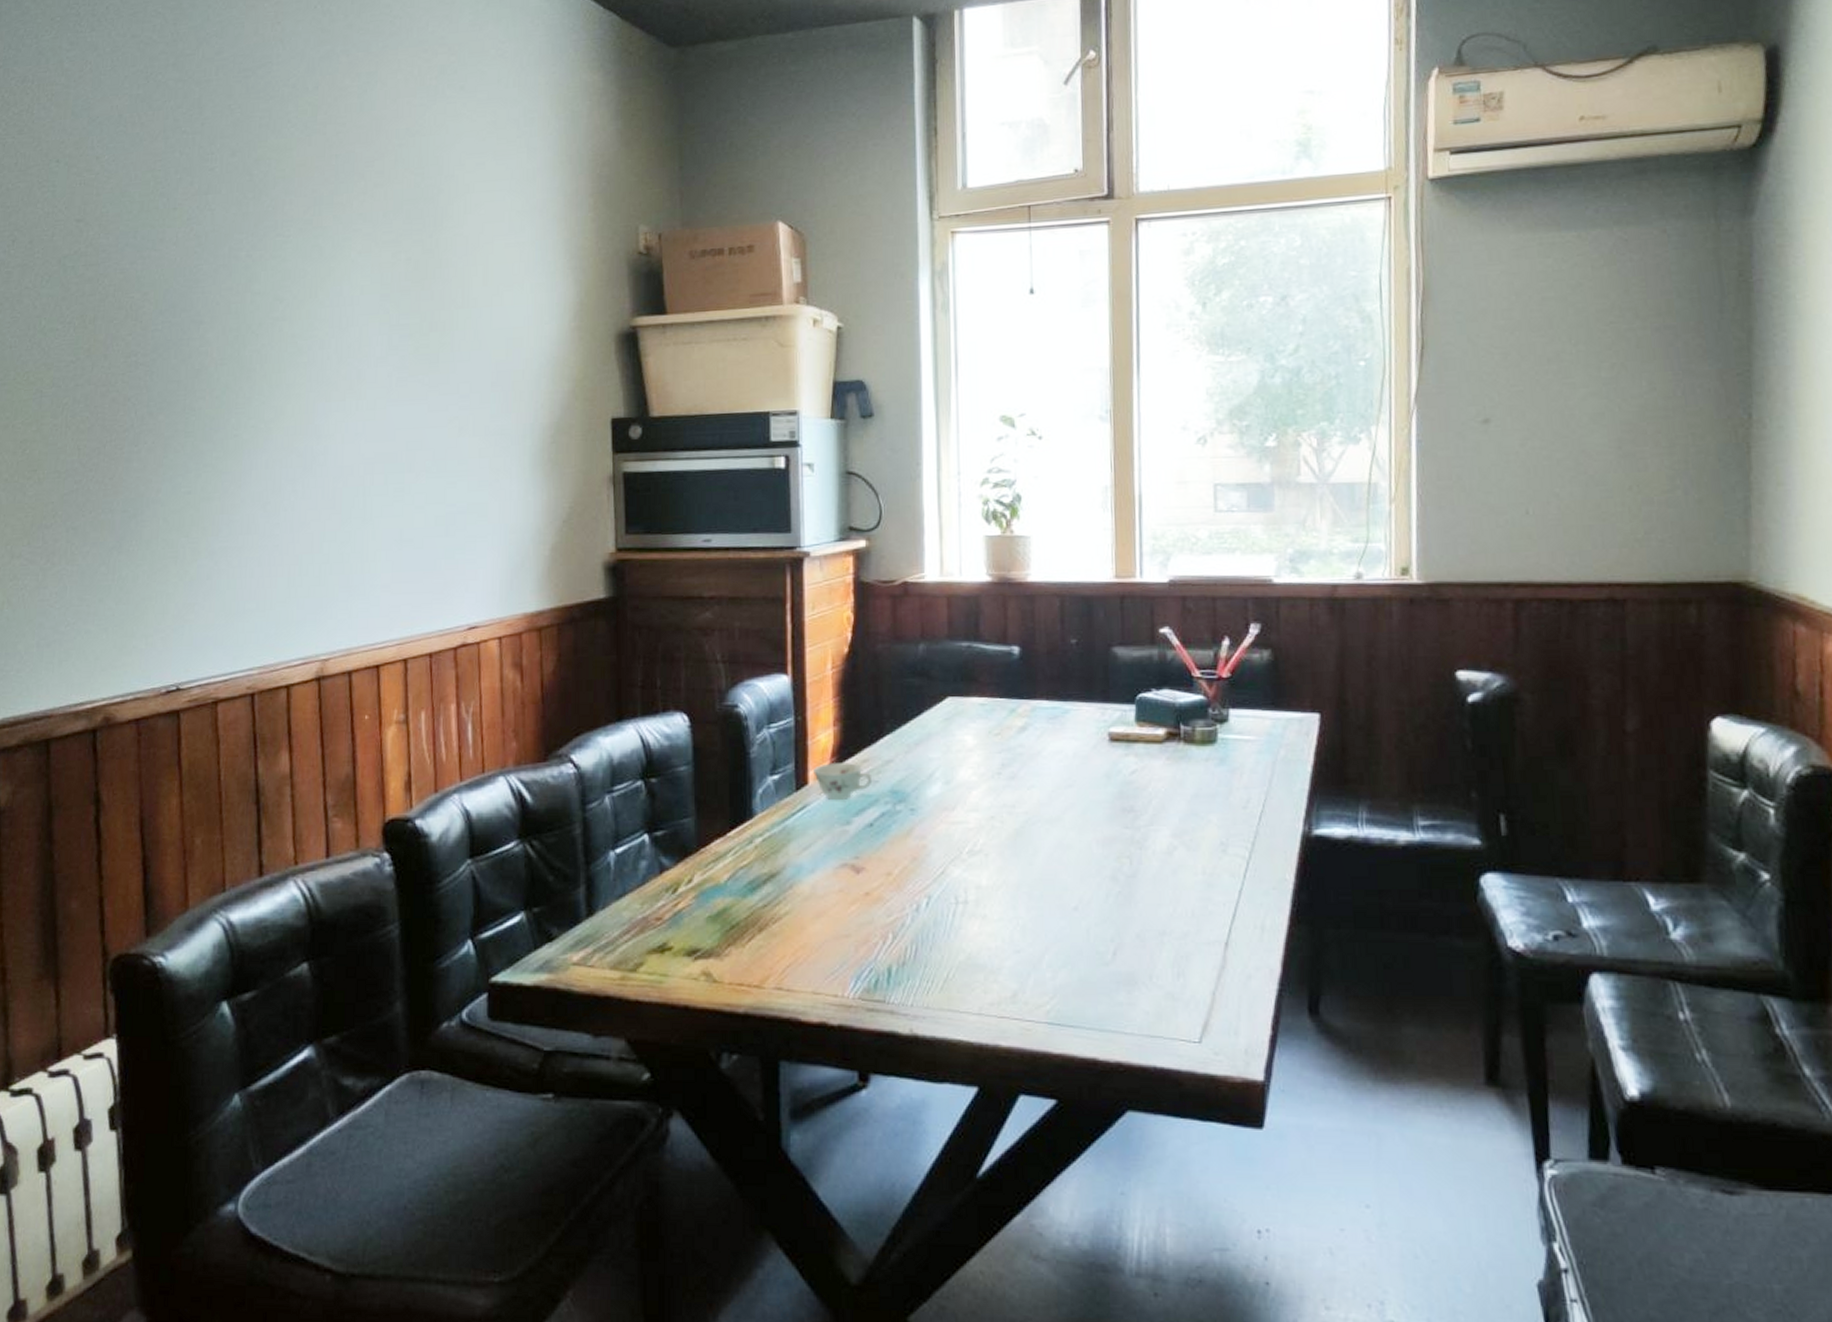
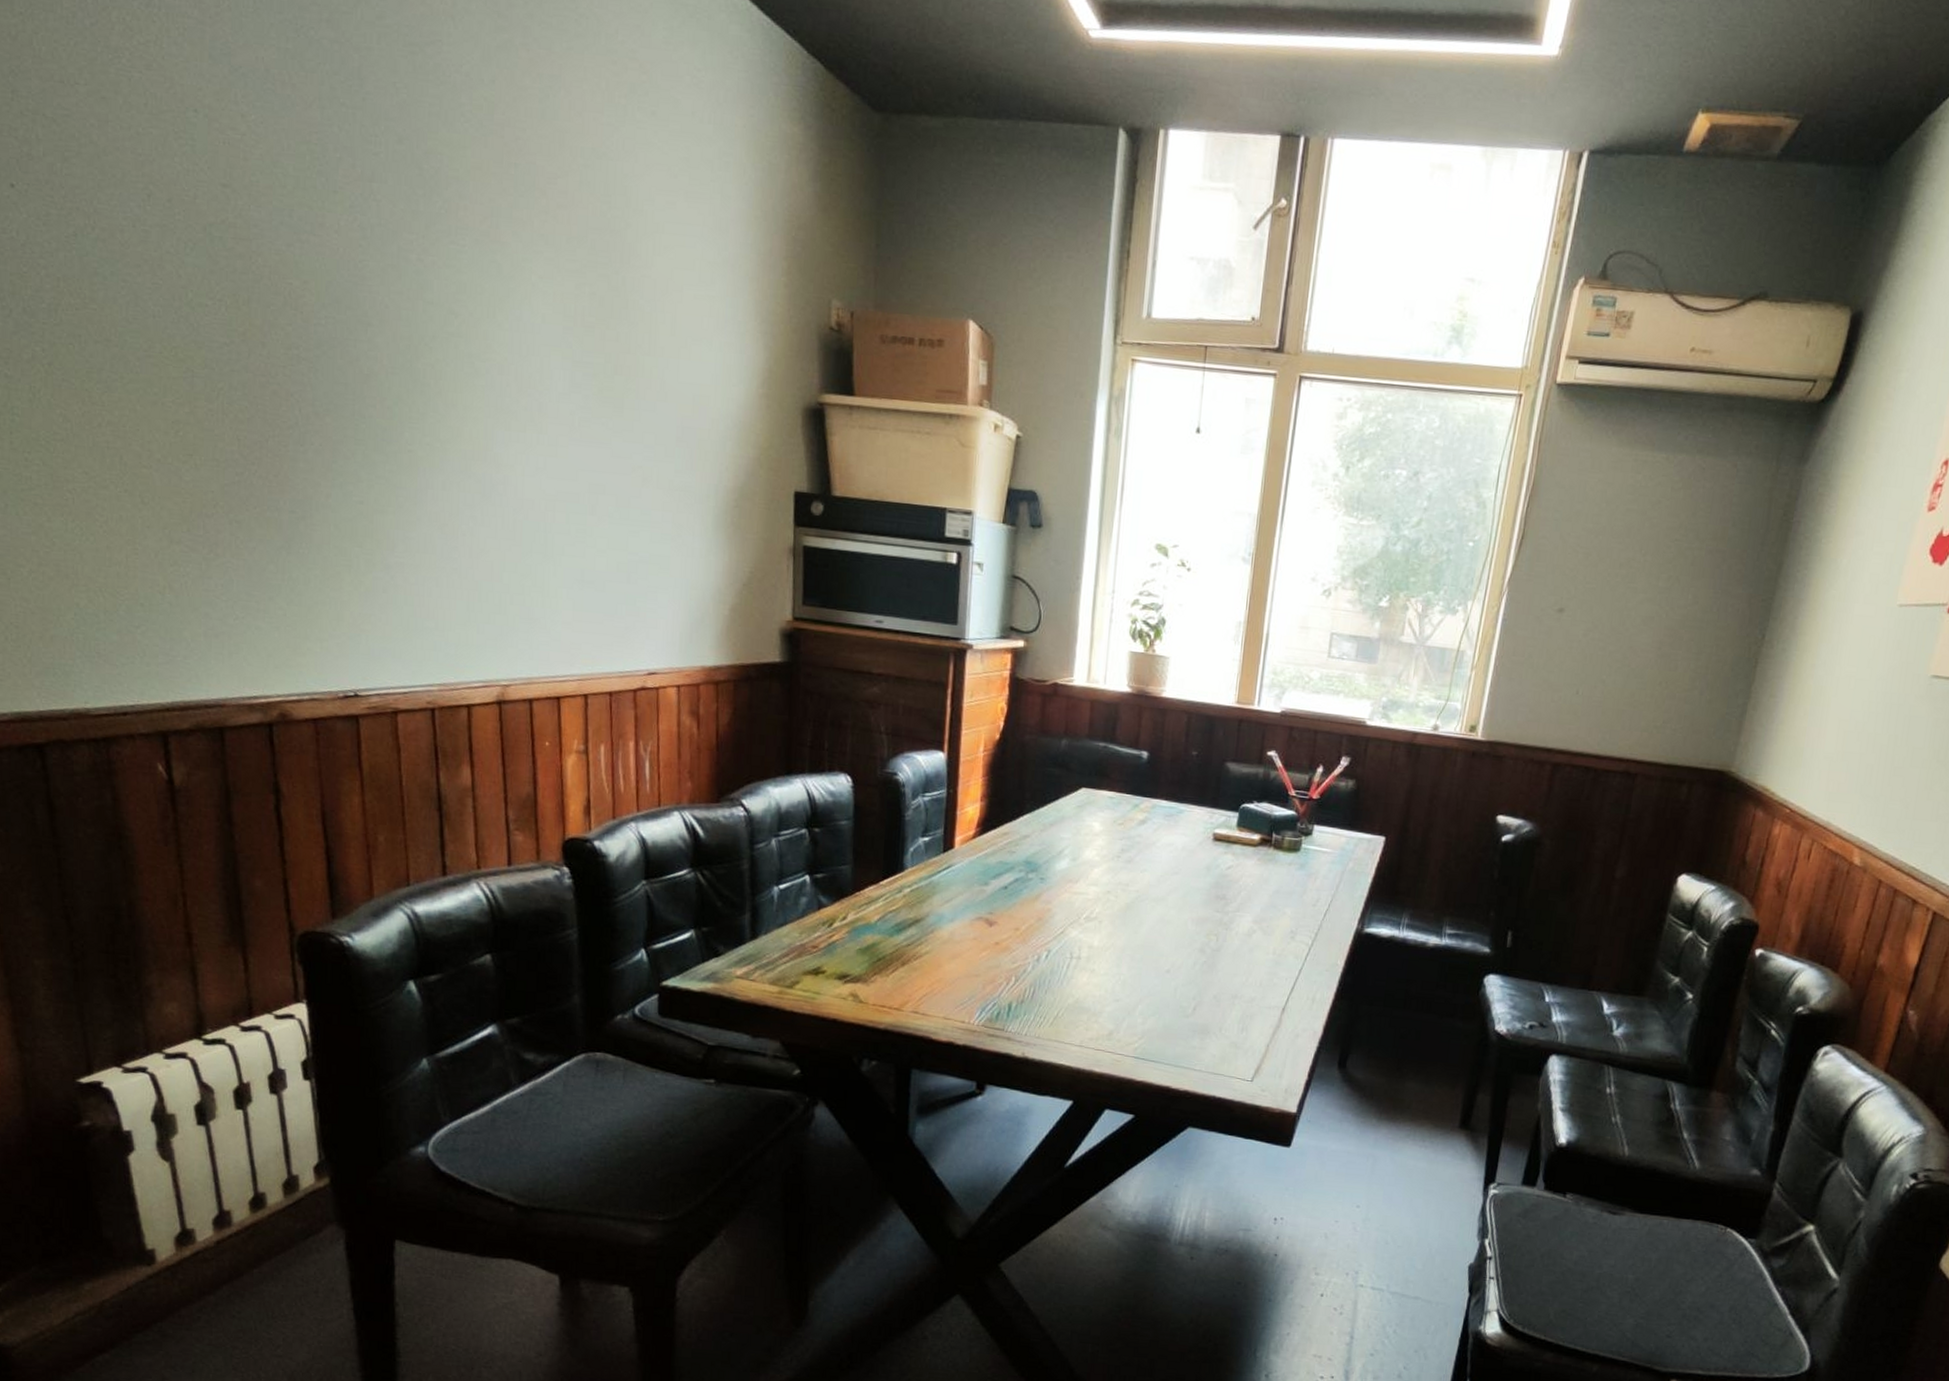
teacup: present [813,761,873,801] -> none [960,832,1011,865]

